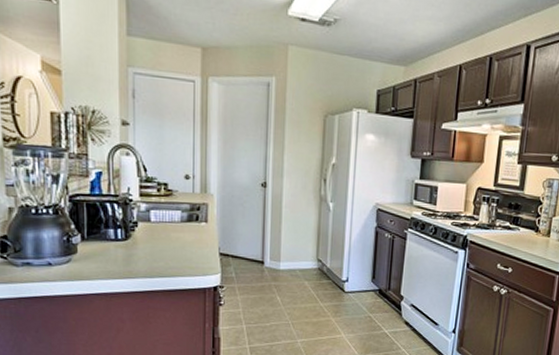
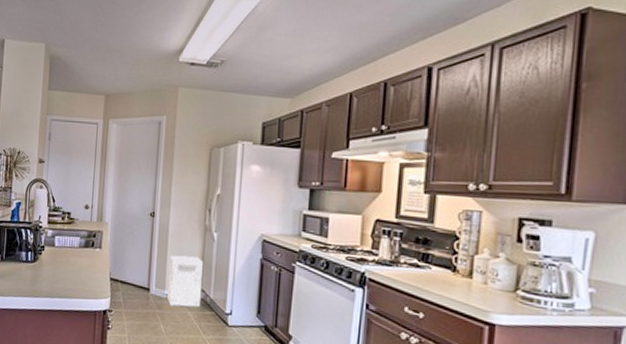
trash can: none [283,226,319,278] -> present [167,255,203,308]

